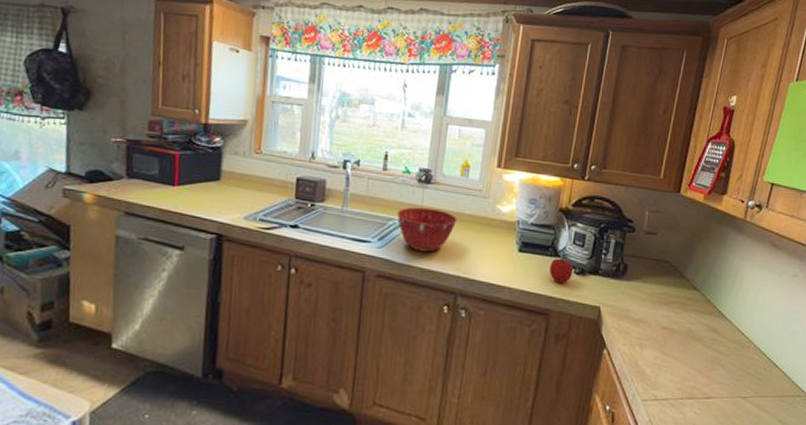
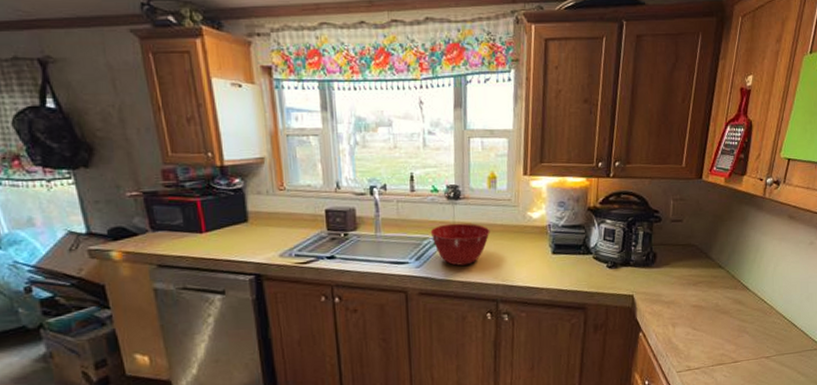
fruit: present [549,258,574,283] -> none [583,255,606,278]

